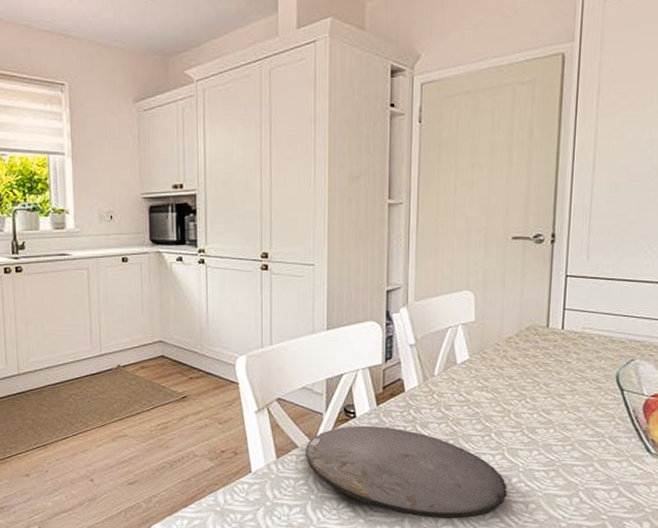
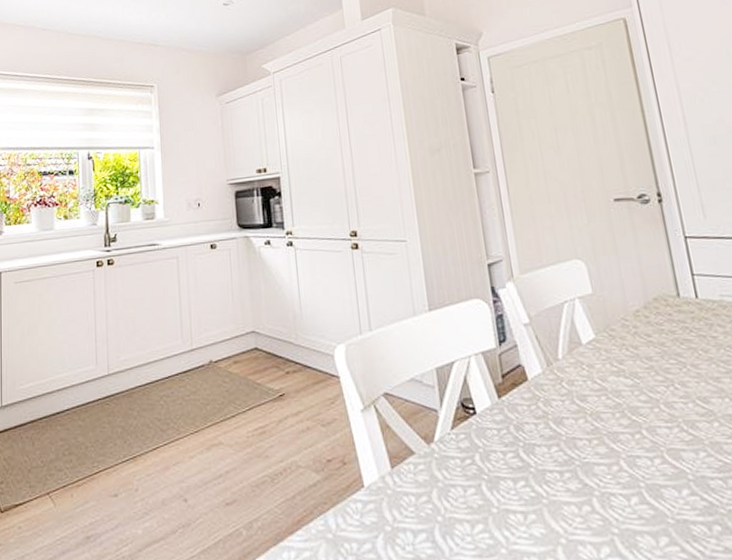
plate: present [306,425,507,519] -> none [423,424,681,548]

